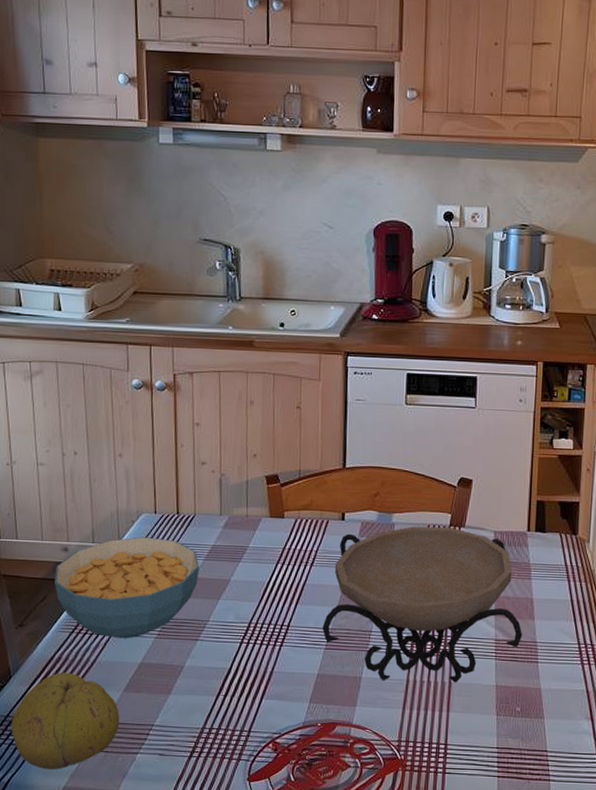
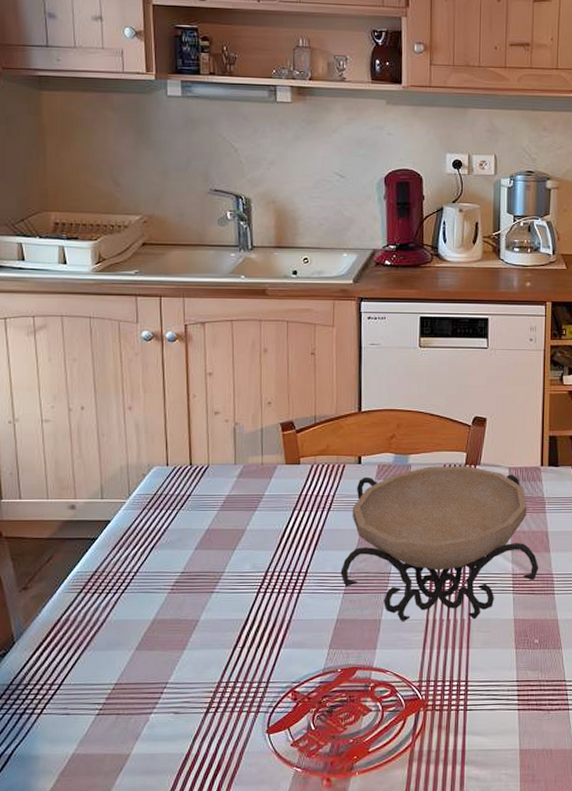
fruit: present [11,672,120,769] -> none [15,634,132,737]
cereal bowl: present [55,537,200,639] -> none [61,490,214,596]

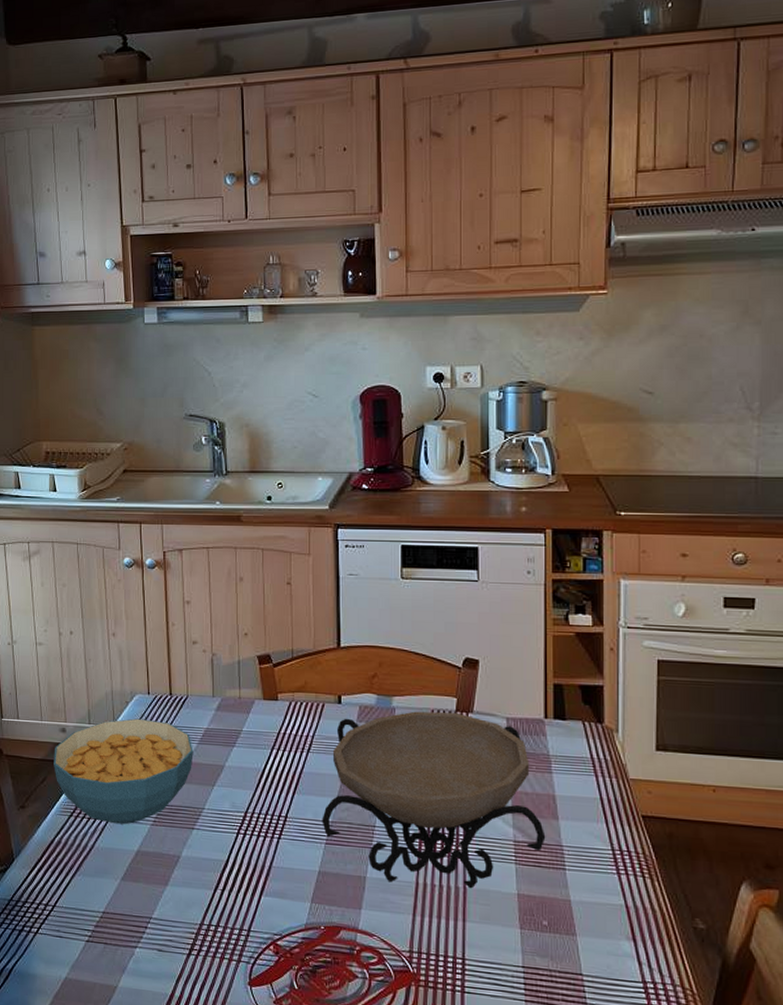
cereal bowl: none [61,490,214,596] -> present [54,718,194,825]

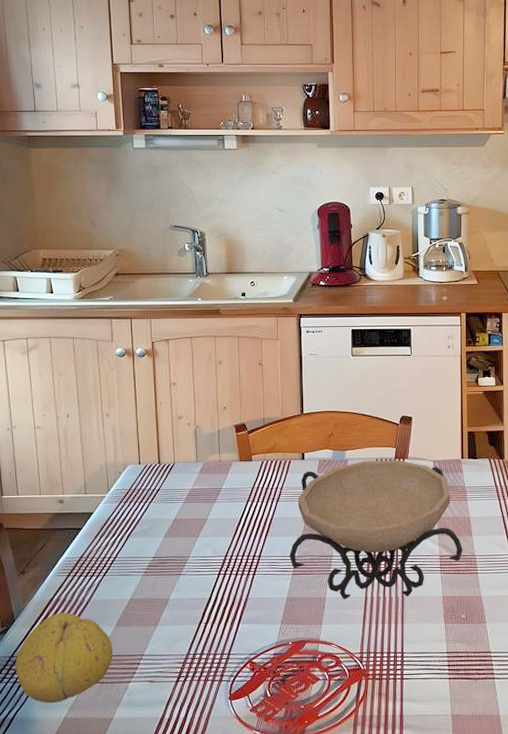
fruit: none [14,857,118,959] -> present [15,612,113,703]
cereal bowl: present [54,718,194,825] -> none [52,485,180,578]

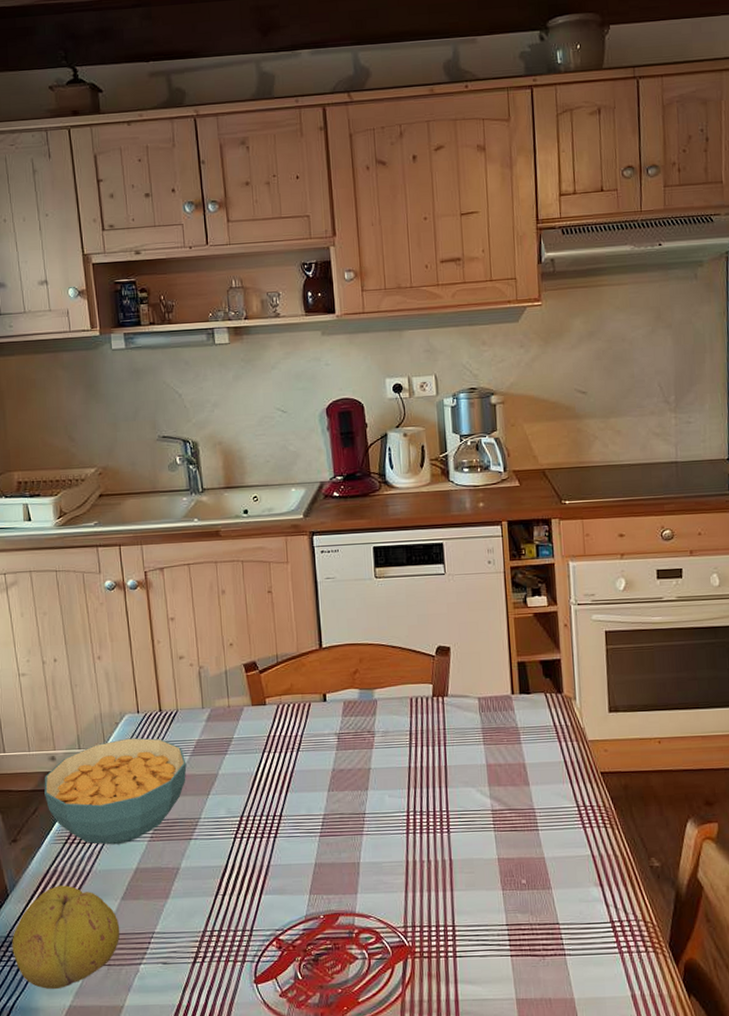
cereal bowl: none [52,485,180,578] -> present [44,737,187,845]
decorative bowl: present [289,459,463,600] -> none [315,697,520,865]

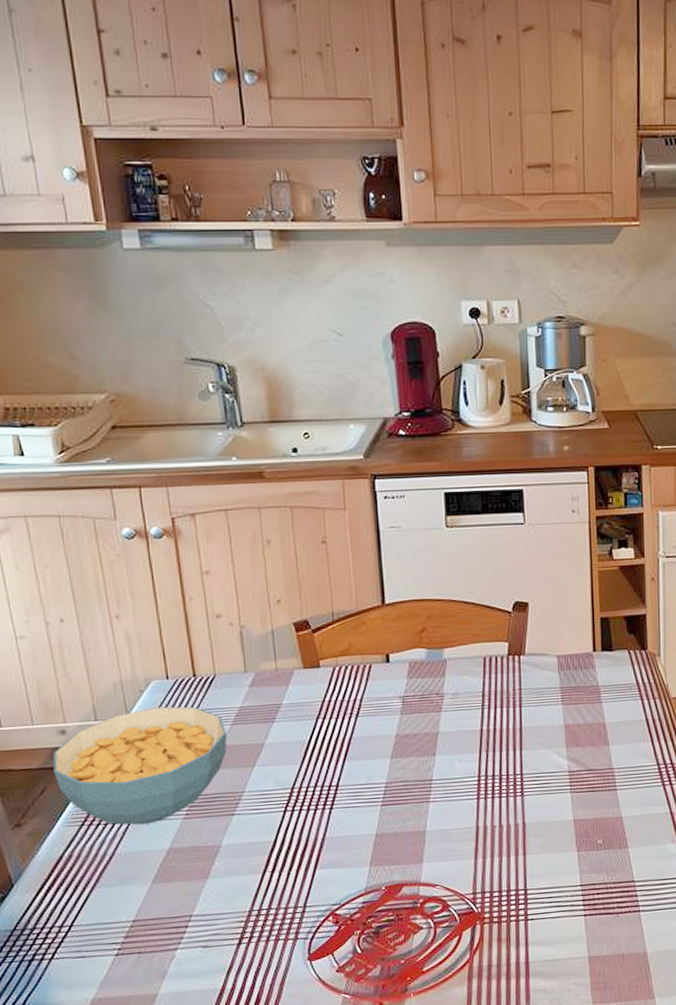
fruit: present [12,885,120,989] -> none [19,871,152,983]

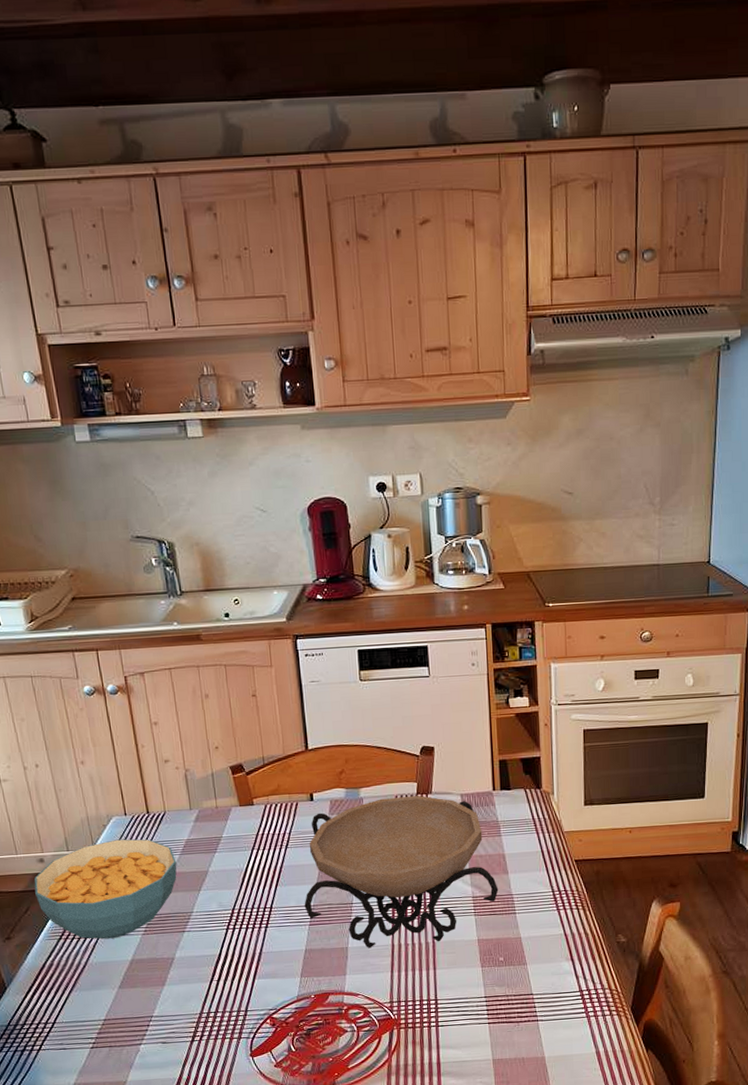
decorative bowl: none [376,656,598,832] -> present [304,795,499,949]

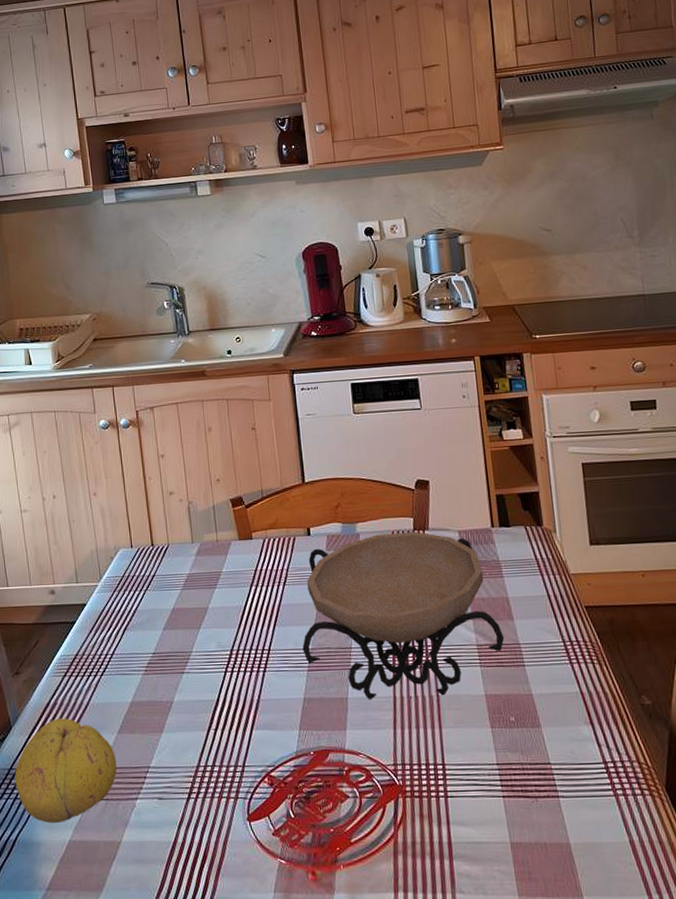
fruit: none [13,977,119,1070] -> present [14,718,117,823]
cereal bowl: present [34,839,177,940] -> none [44,572,178,678]

